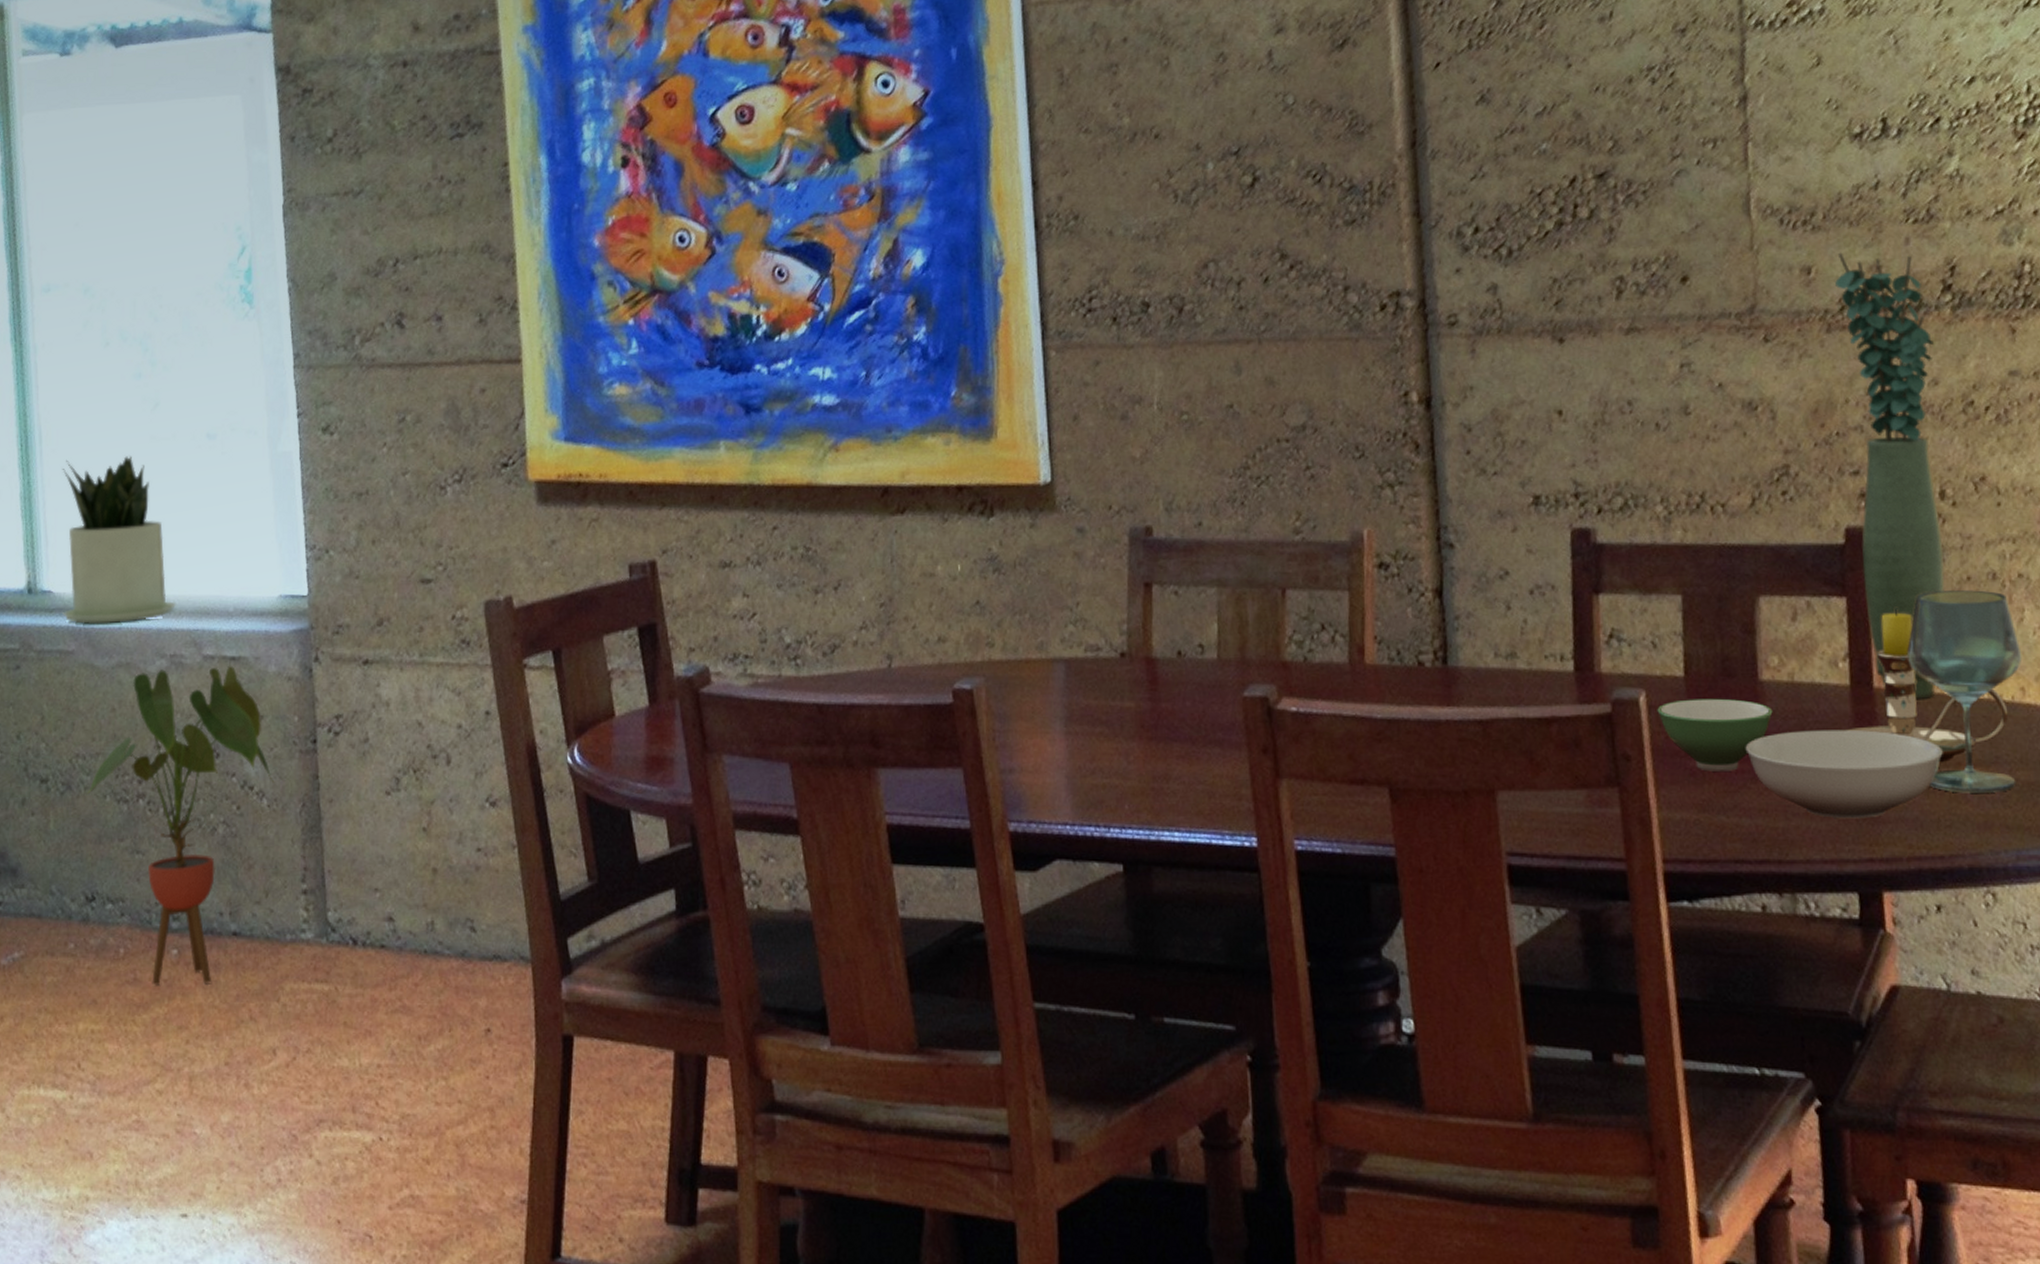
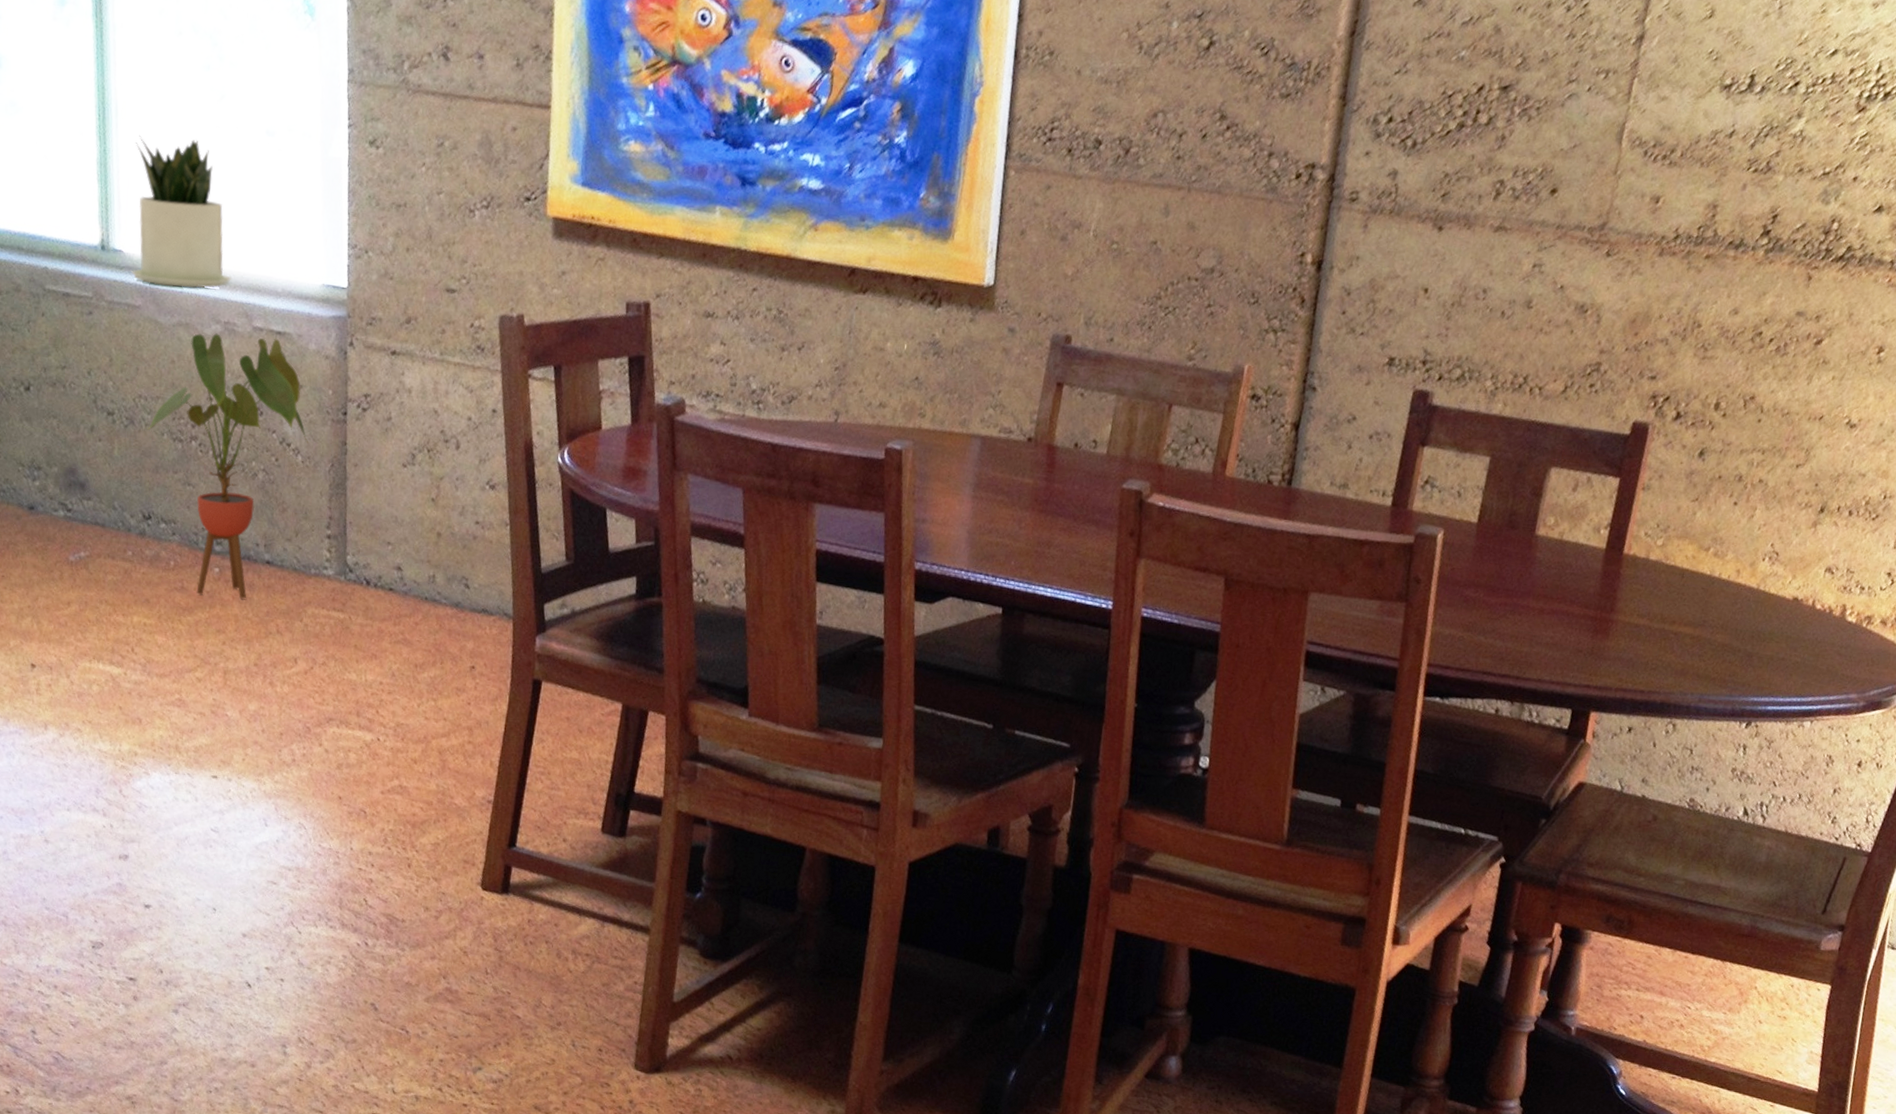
bowl: present [1657,698,1773,772] -> none [1449,541,1541,603]
bowl: present [1745,729,1943,819] -> none [1511,578,1664,654]
vase: present [1835,252,1946,699] -> none [1628,188,1746,568]
candlestick: present [1844,608,2009,763] -> none [1592,492,1723,620]
wine glass: present [1906,590,2023,793] -> none [1647,483,1746,649]

